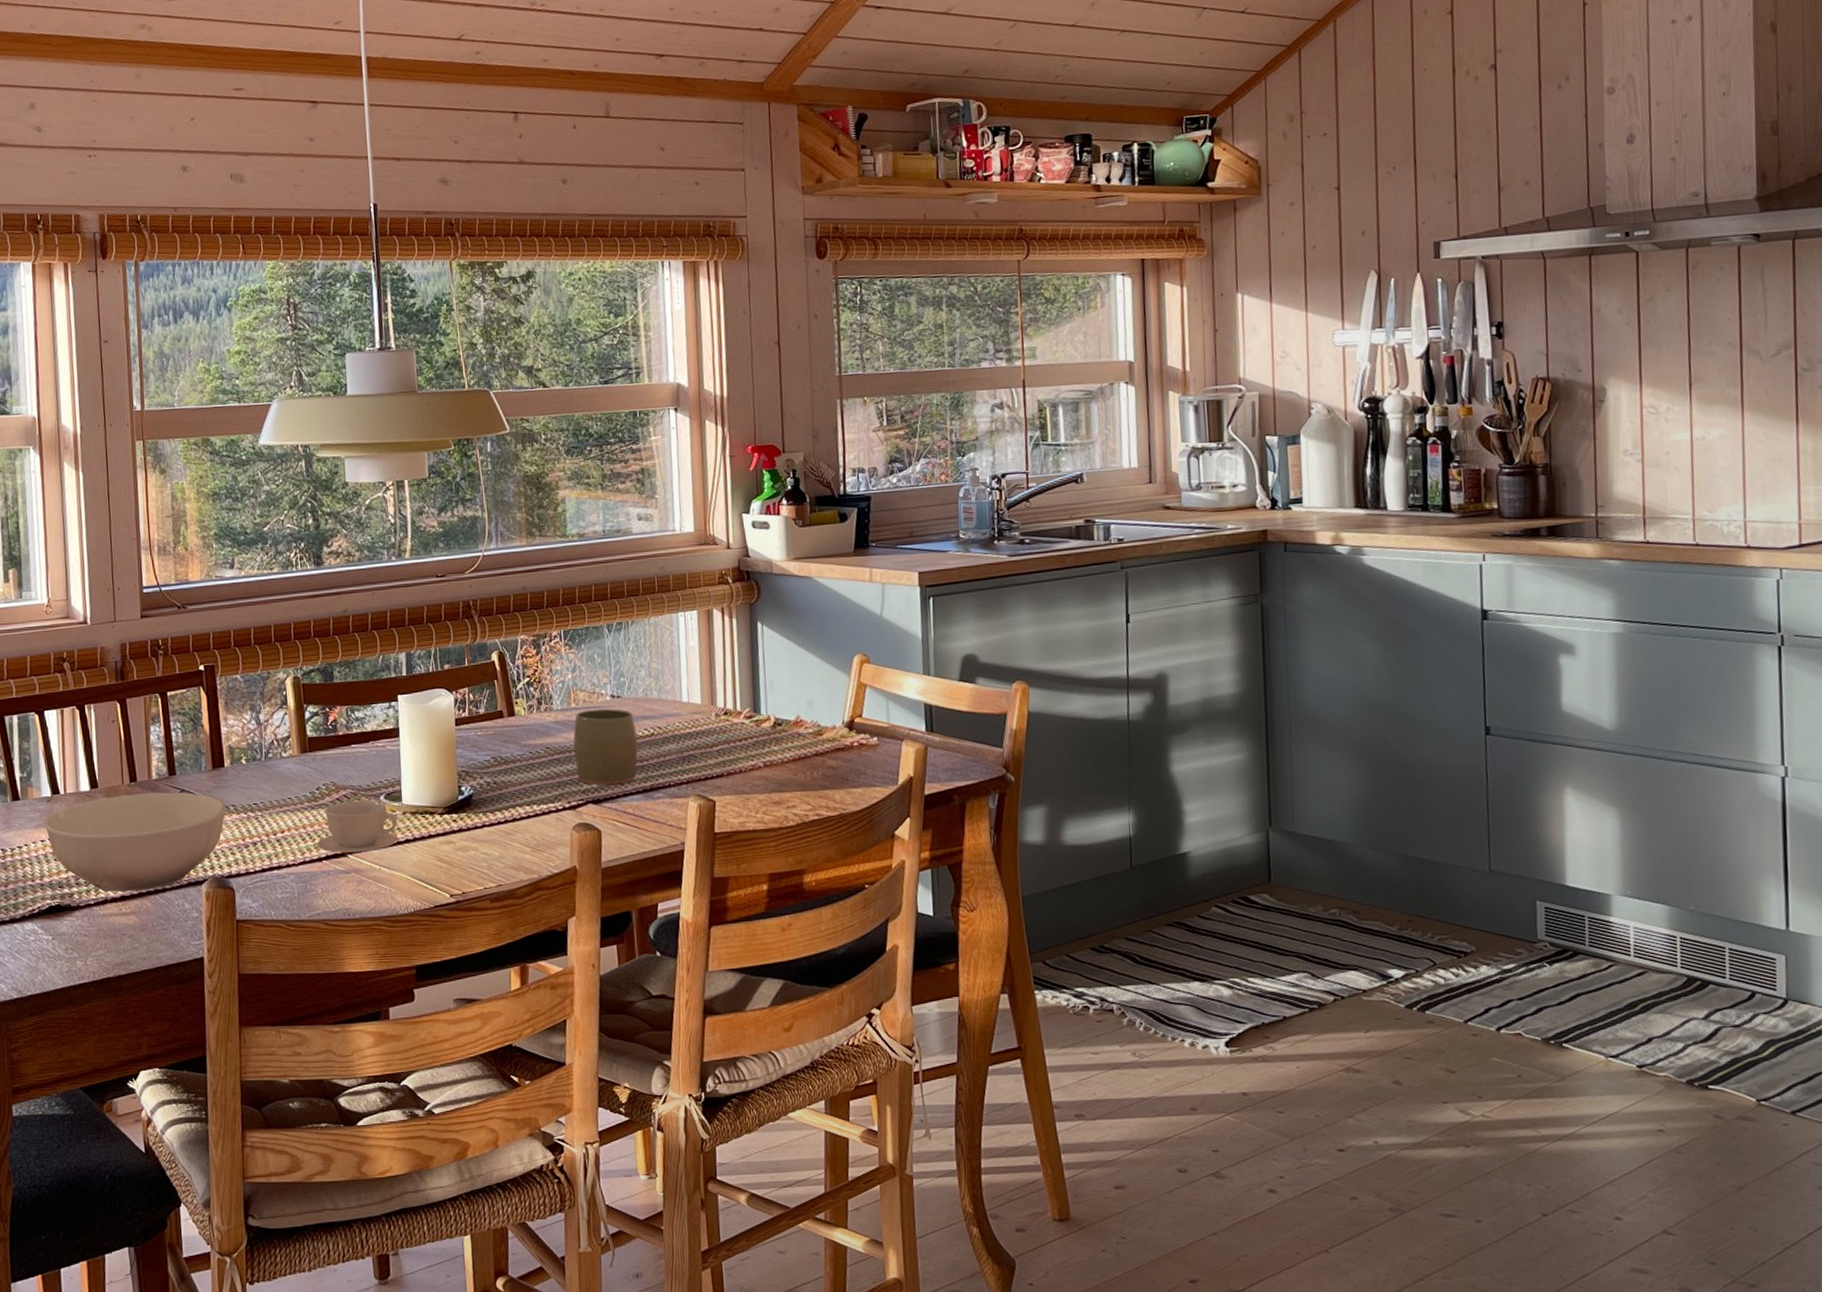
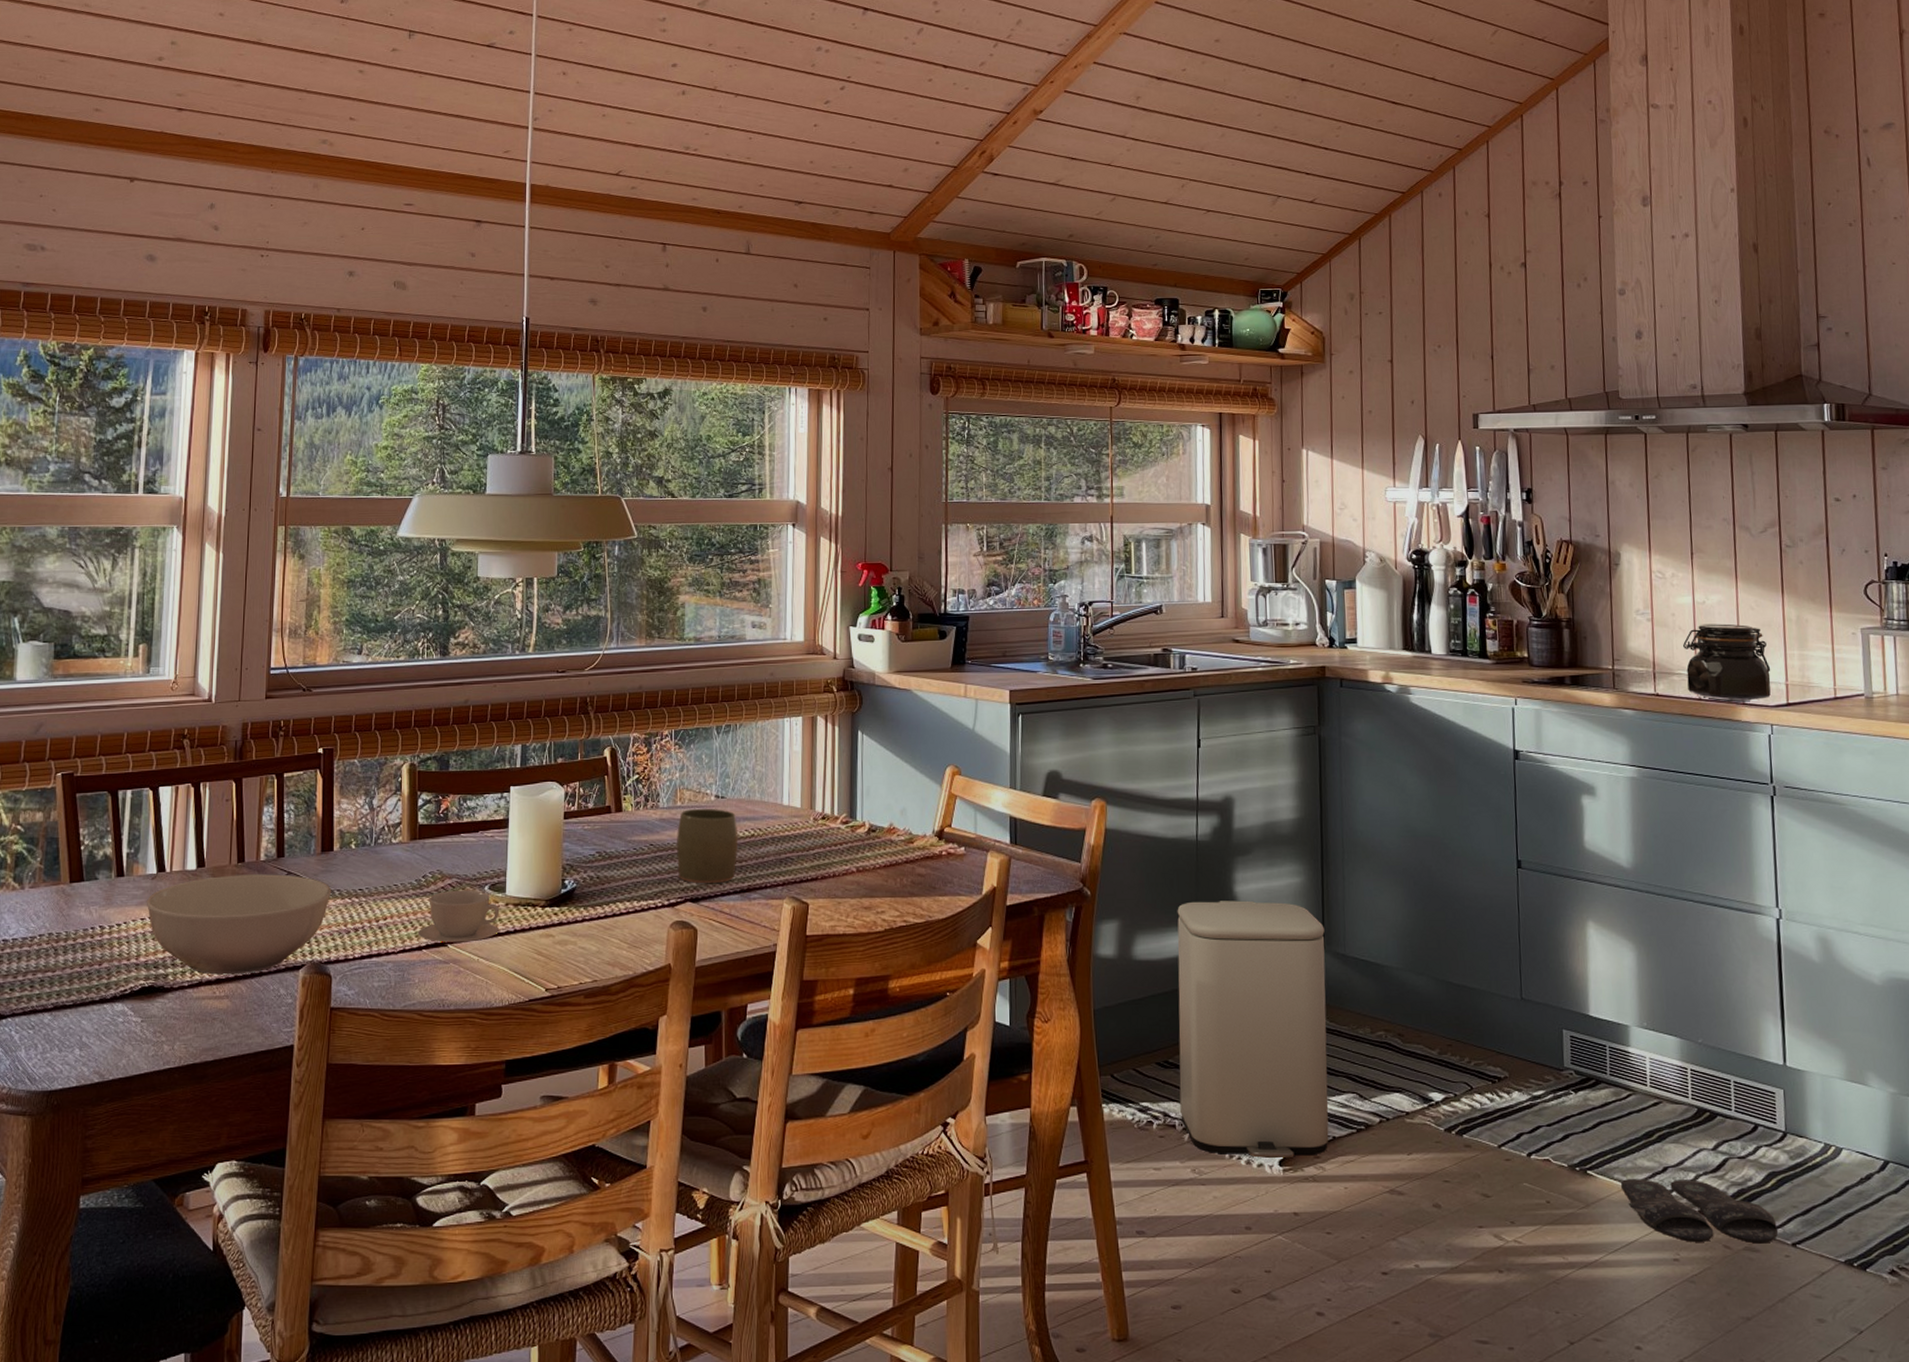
pedal bin: none [1109,780,1279,1040] -> present [1177,900,1329,1159]
slippers: none [1600,1049,1775,1113] -> present [1621,1178,1778,1244]
jar: none [1678,460,1782,546] -> present [1683,623,1771,702]

